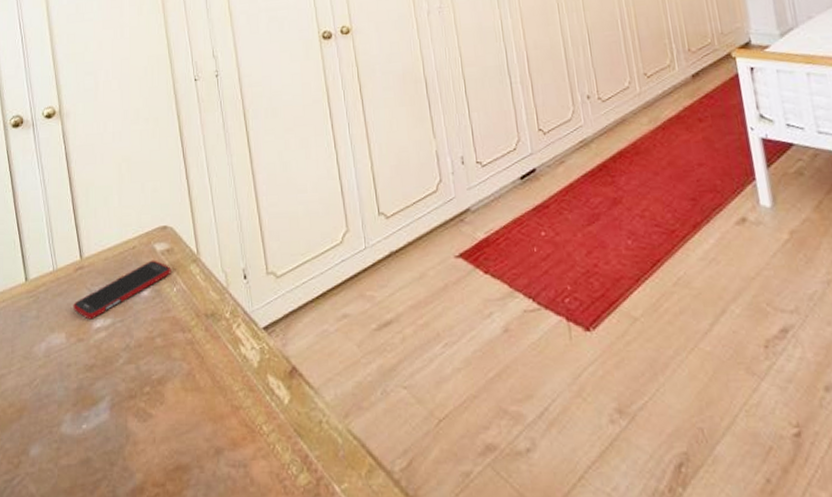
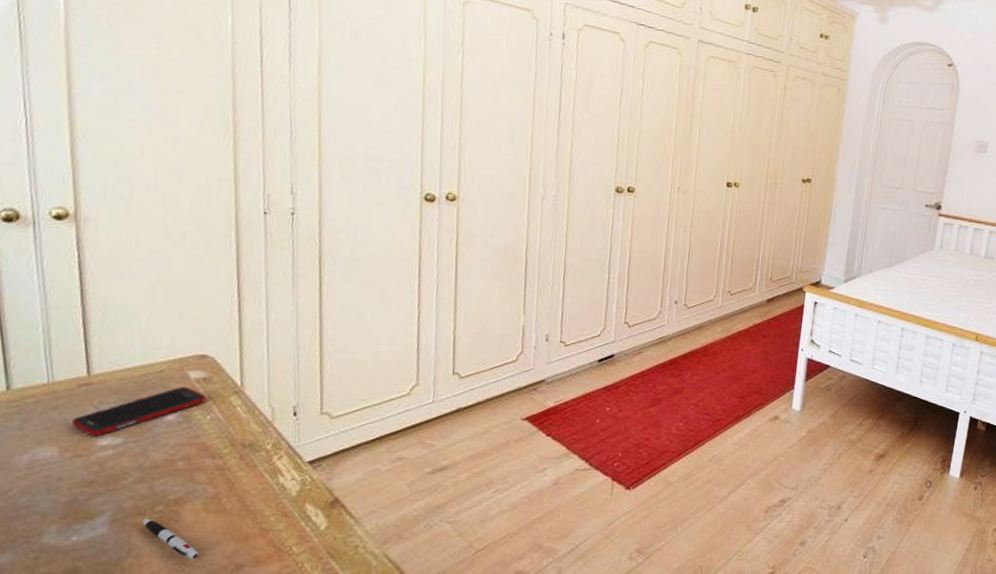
pen: none [134,400,185,445] -> present [141,517,200,560]

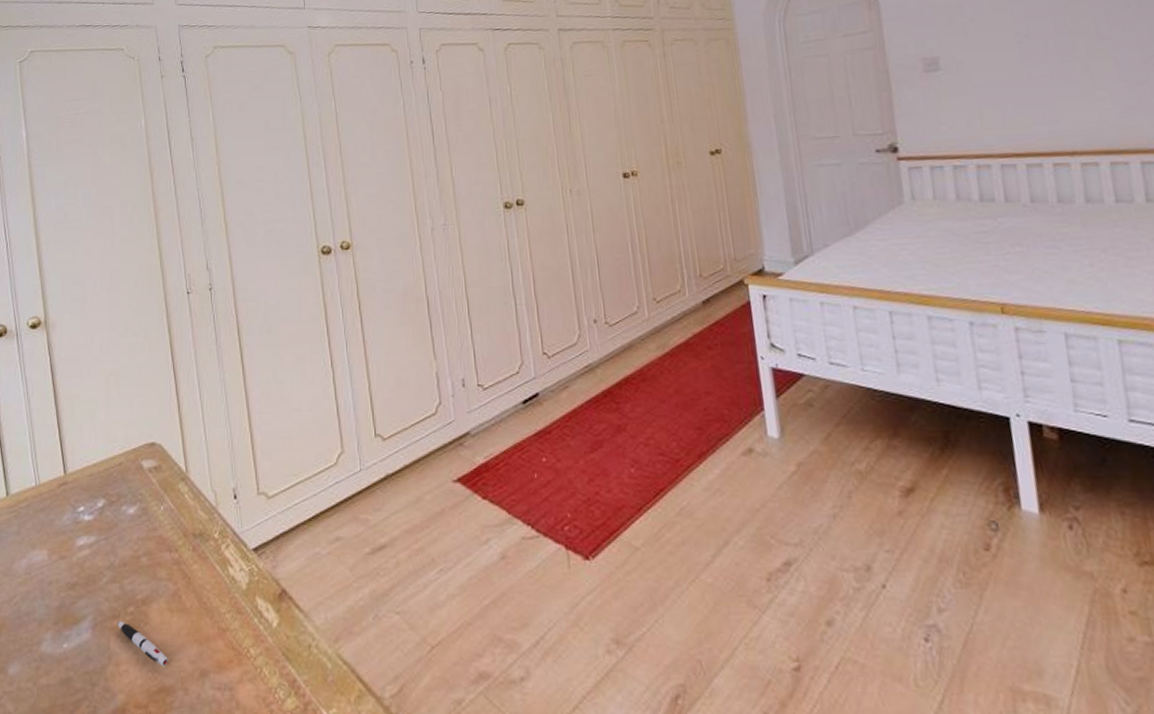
cell phone: present [71,386,207,437] -> none [55,477,159,537]

